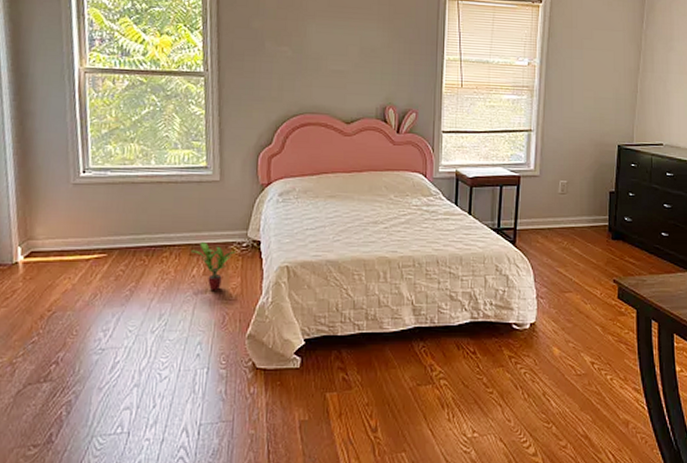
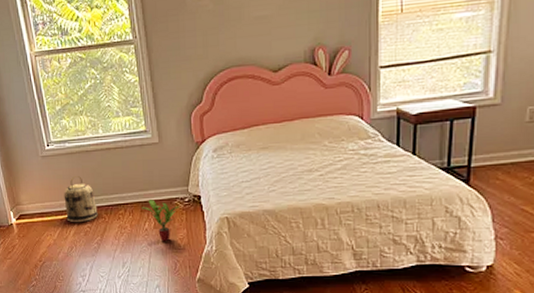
basket: none [94,209,137,265] -> present [63,175,98,223]

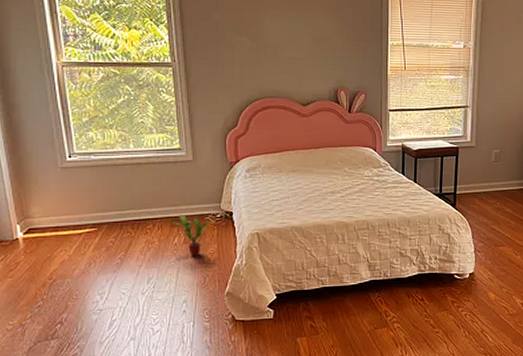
basket: present [63,175,98,223] -> none [84,188,123,238]

